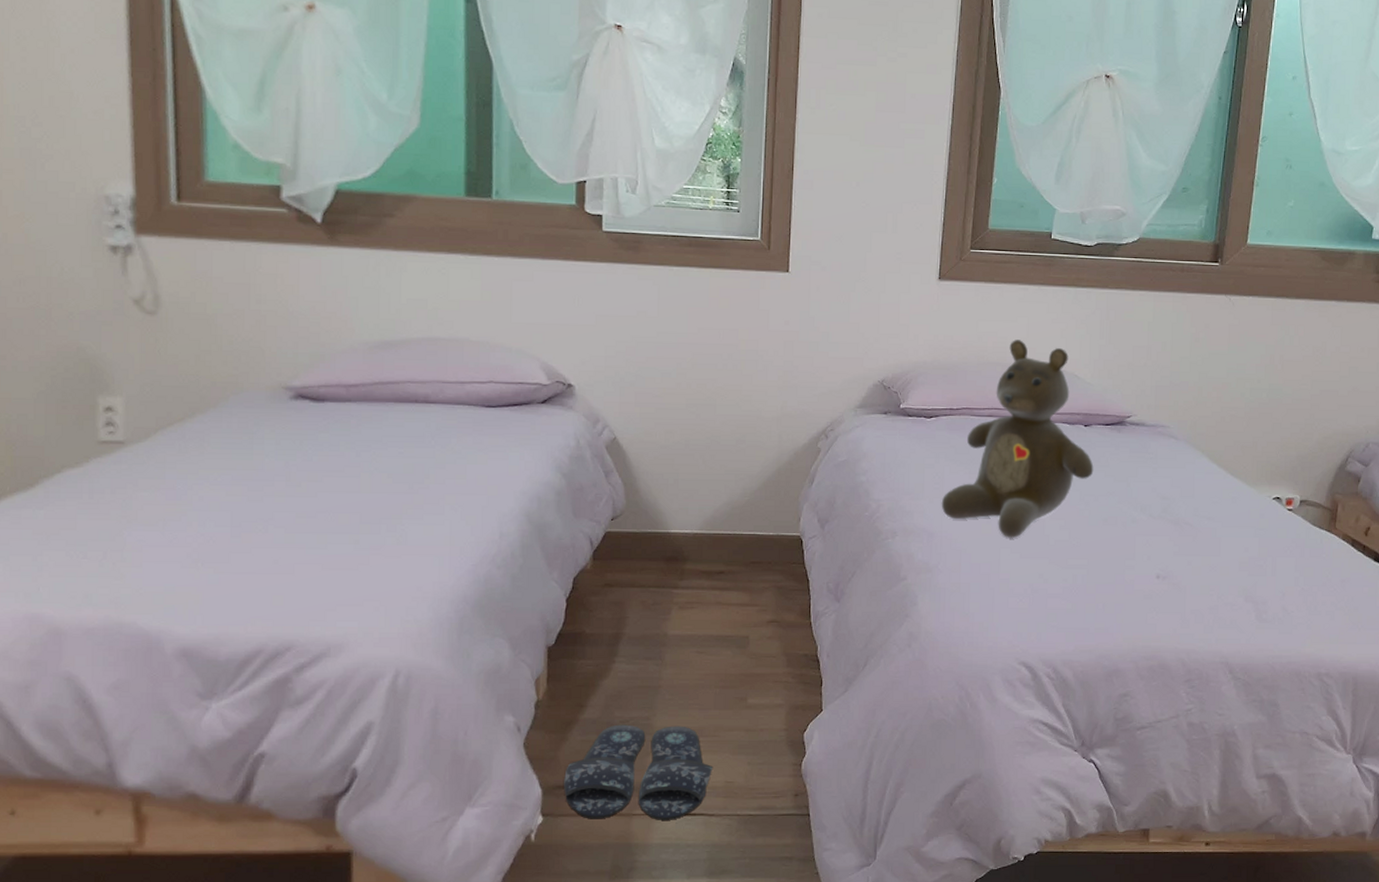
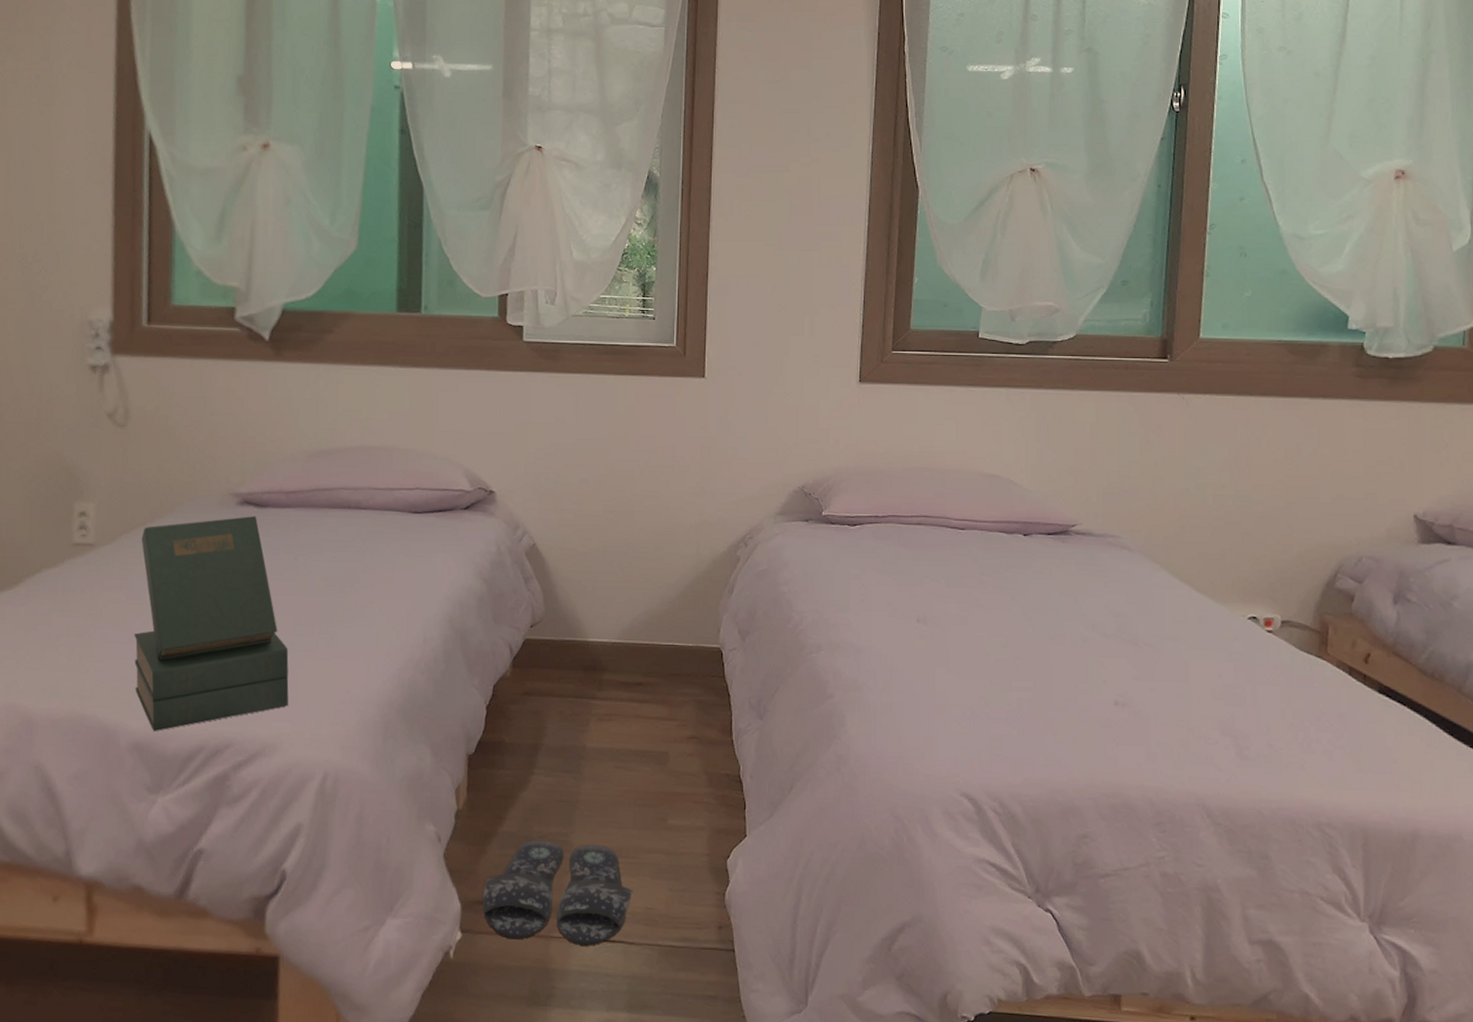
book: none [176,410,355,637] -> present [133,515,289,732]
teddy bear: present [941,340,1094,538] -> none [868,443,1036,656]

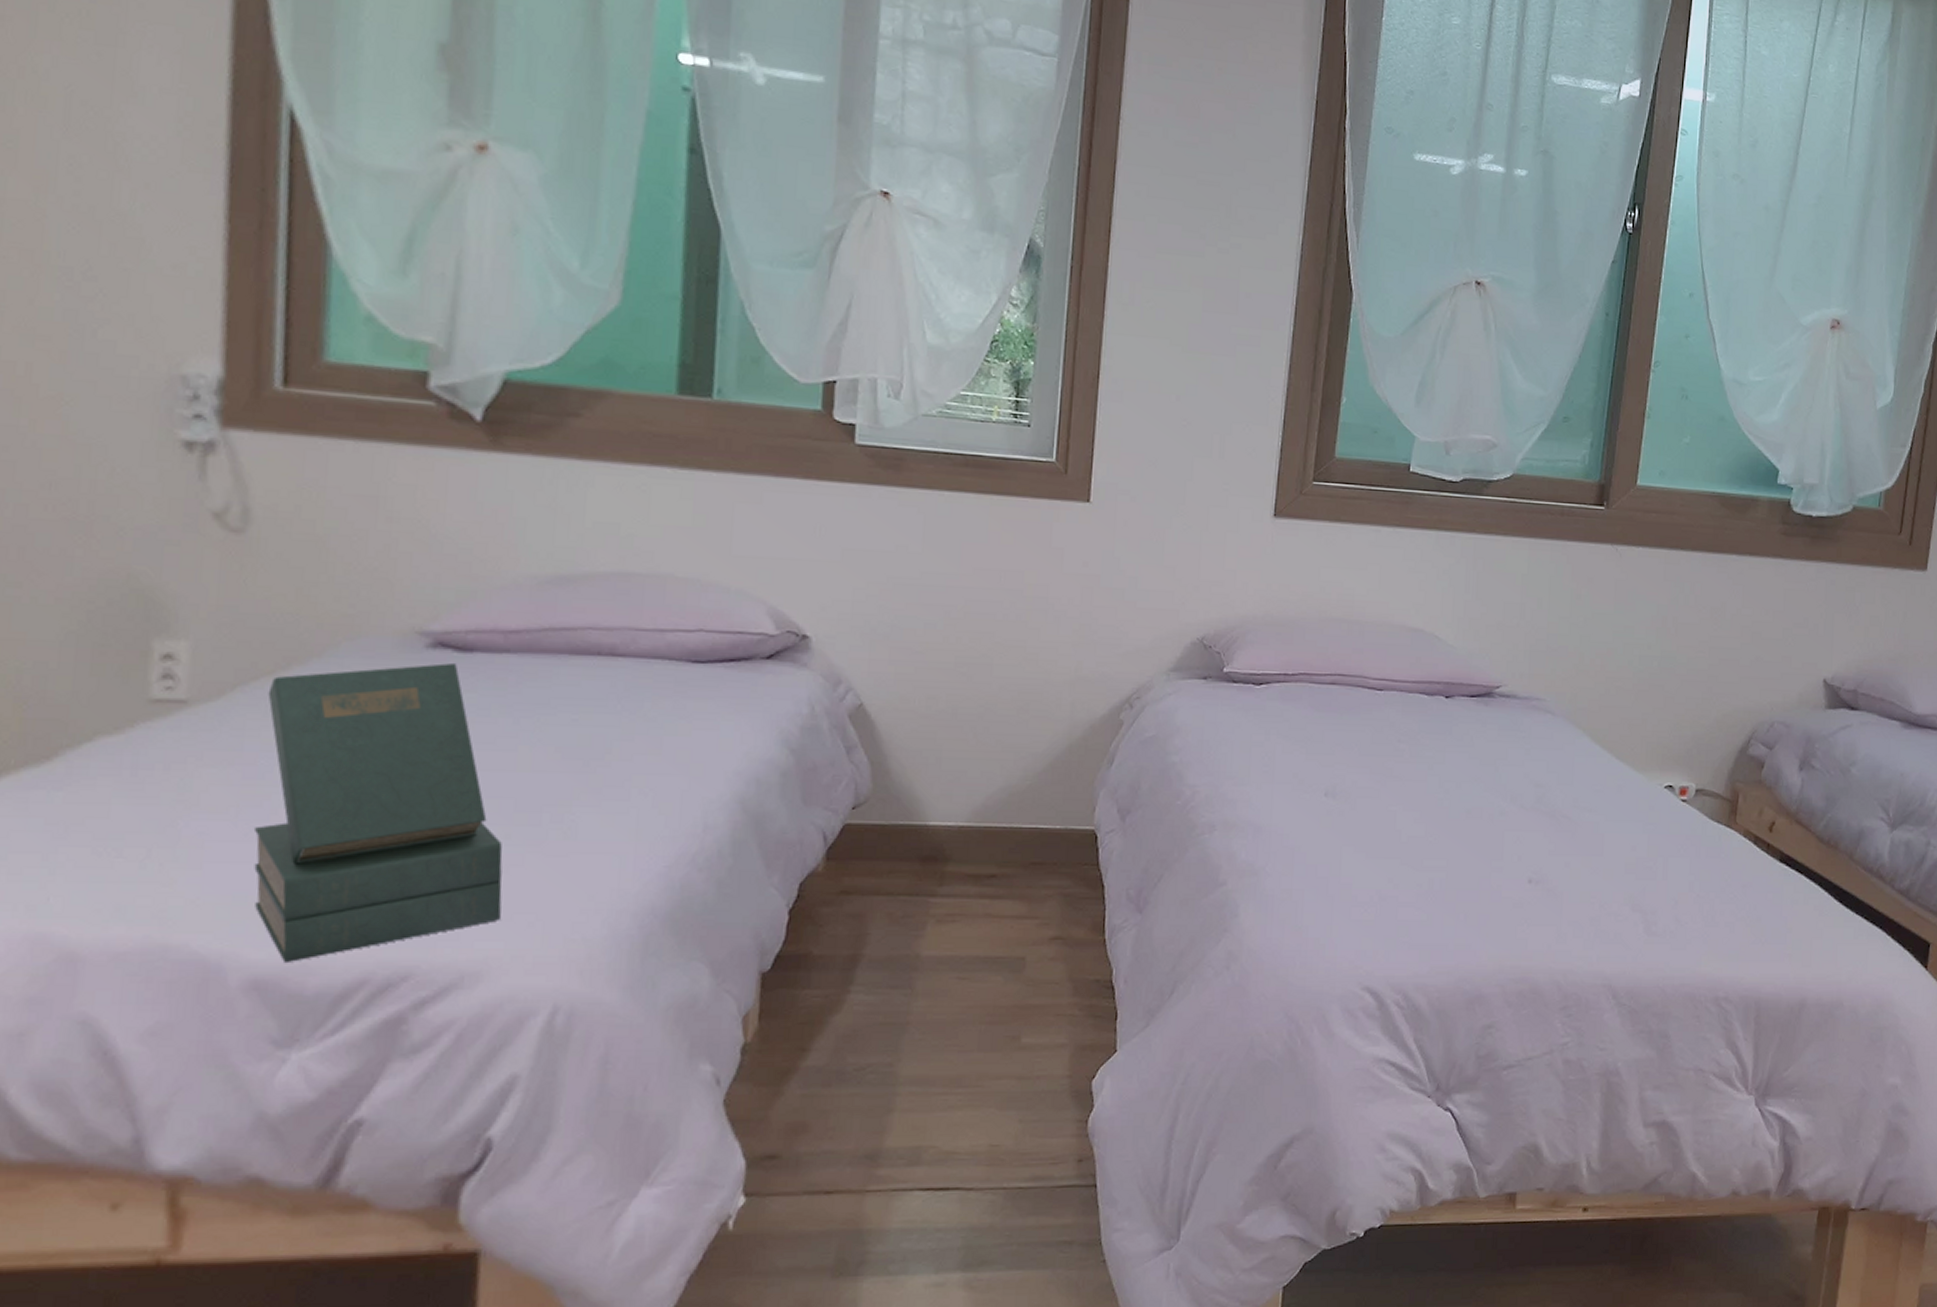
slippers: present [482,839,633,946] -> none [775,1073,974,1199]

